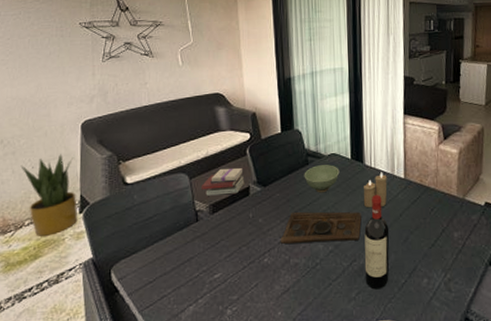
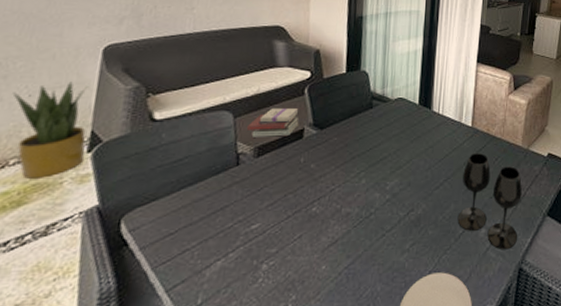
decorative tray: present [280,211,362,244] -> none [332,157,424,192]
bowl: present [304,165,340,193] -> none [366,109,406,139]
candle: present [363,172,387,208] -> none [427,119,454,156]
wine bottle: present [364,195,390,290] -> none [421,143,452,241]
wine glass: none [399,204,461,300] -> present [457,153,522,250]

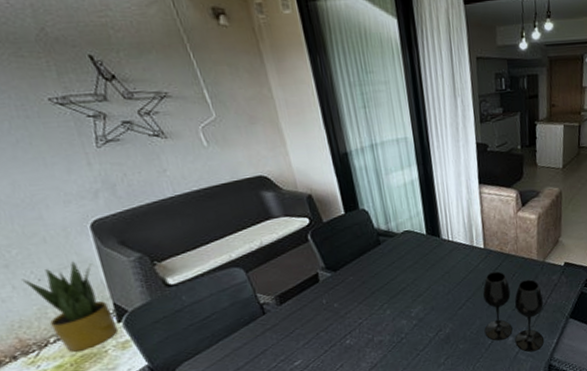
books: present [246,107,299,137] -> none [260,255,312,288]

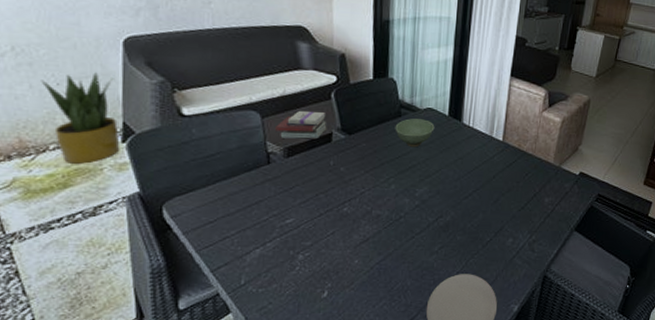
books: none [260,255,312,288] -> present [274,110,327,140]
bowl: none [377,242,416,272] -> present [395,118,435,148]
wine glass: present [483,271,545,352] -> none [485,167,551,259]

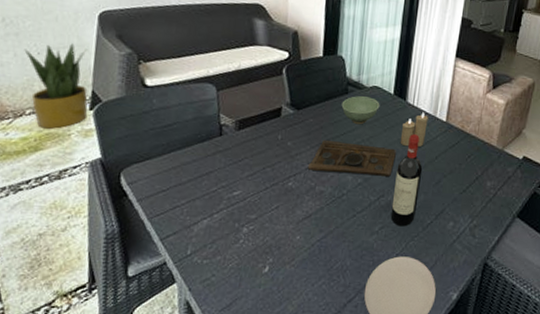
books: present [274,110,327,140] -> none [228,84,277,114]
decorative tray: none [362,163,453,197] -> present [307,139,396,177]
wine bottle: none [450,155,481,245] -> present [390,134,423,227]
candle: none [456,132,485,167] -> present [400,112,428,147]

